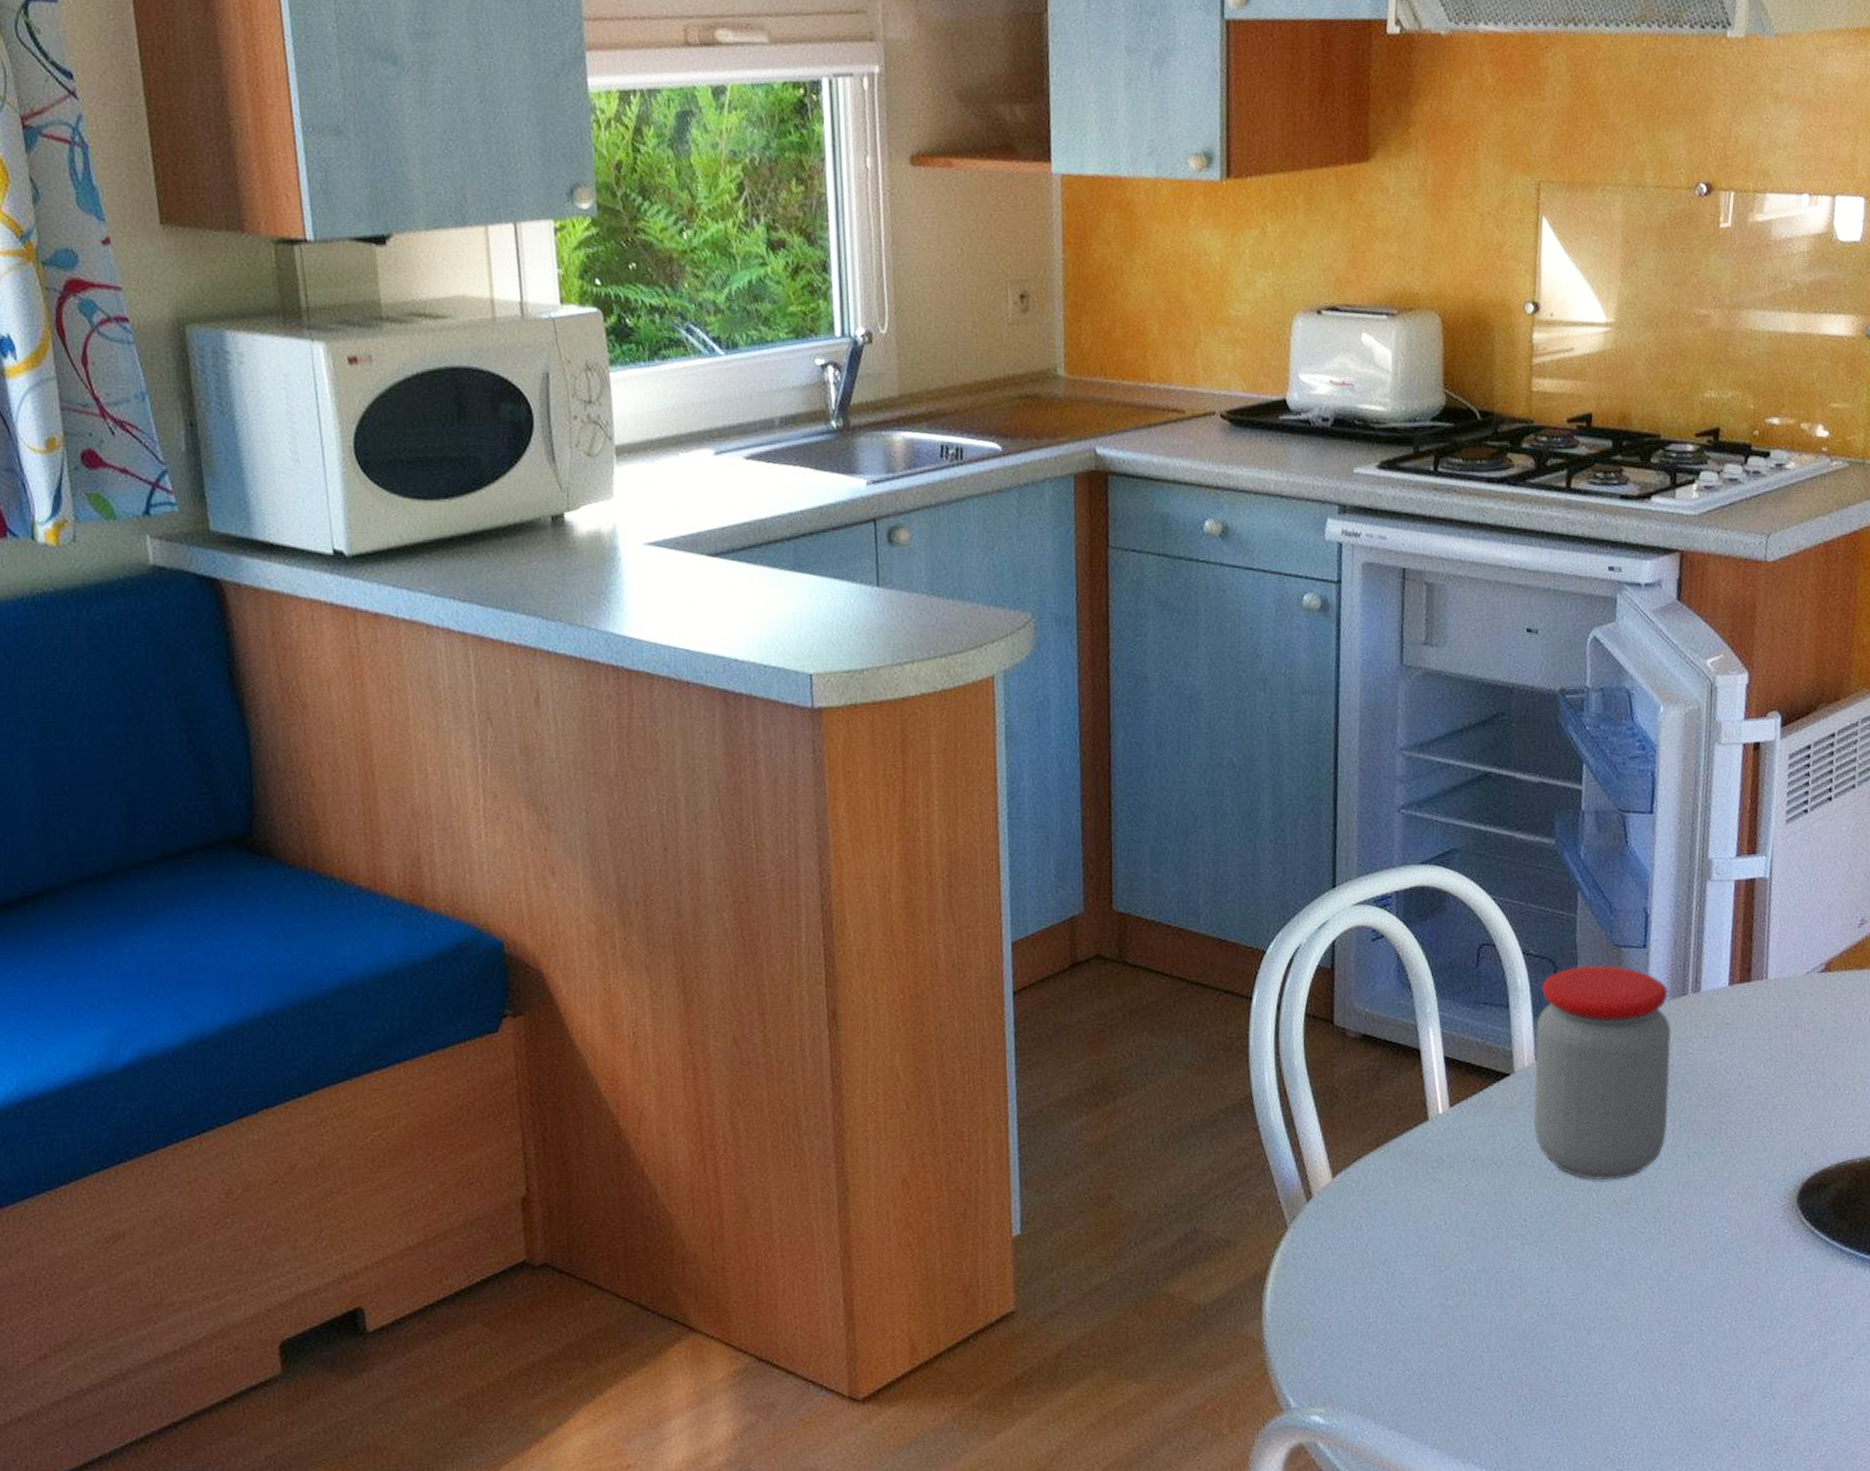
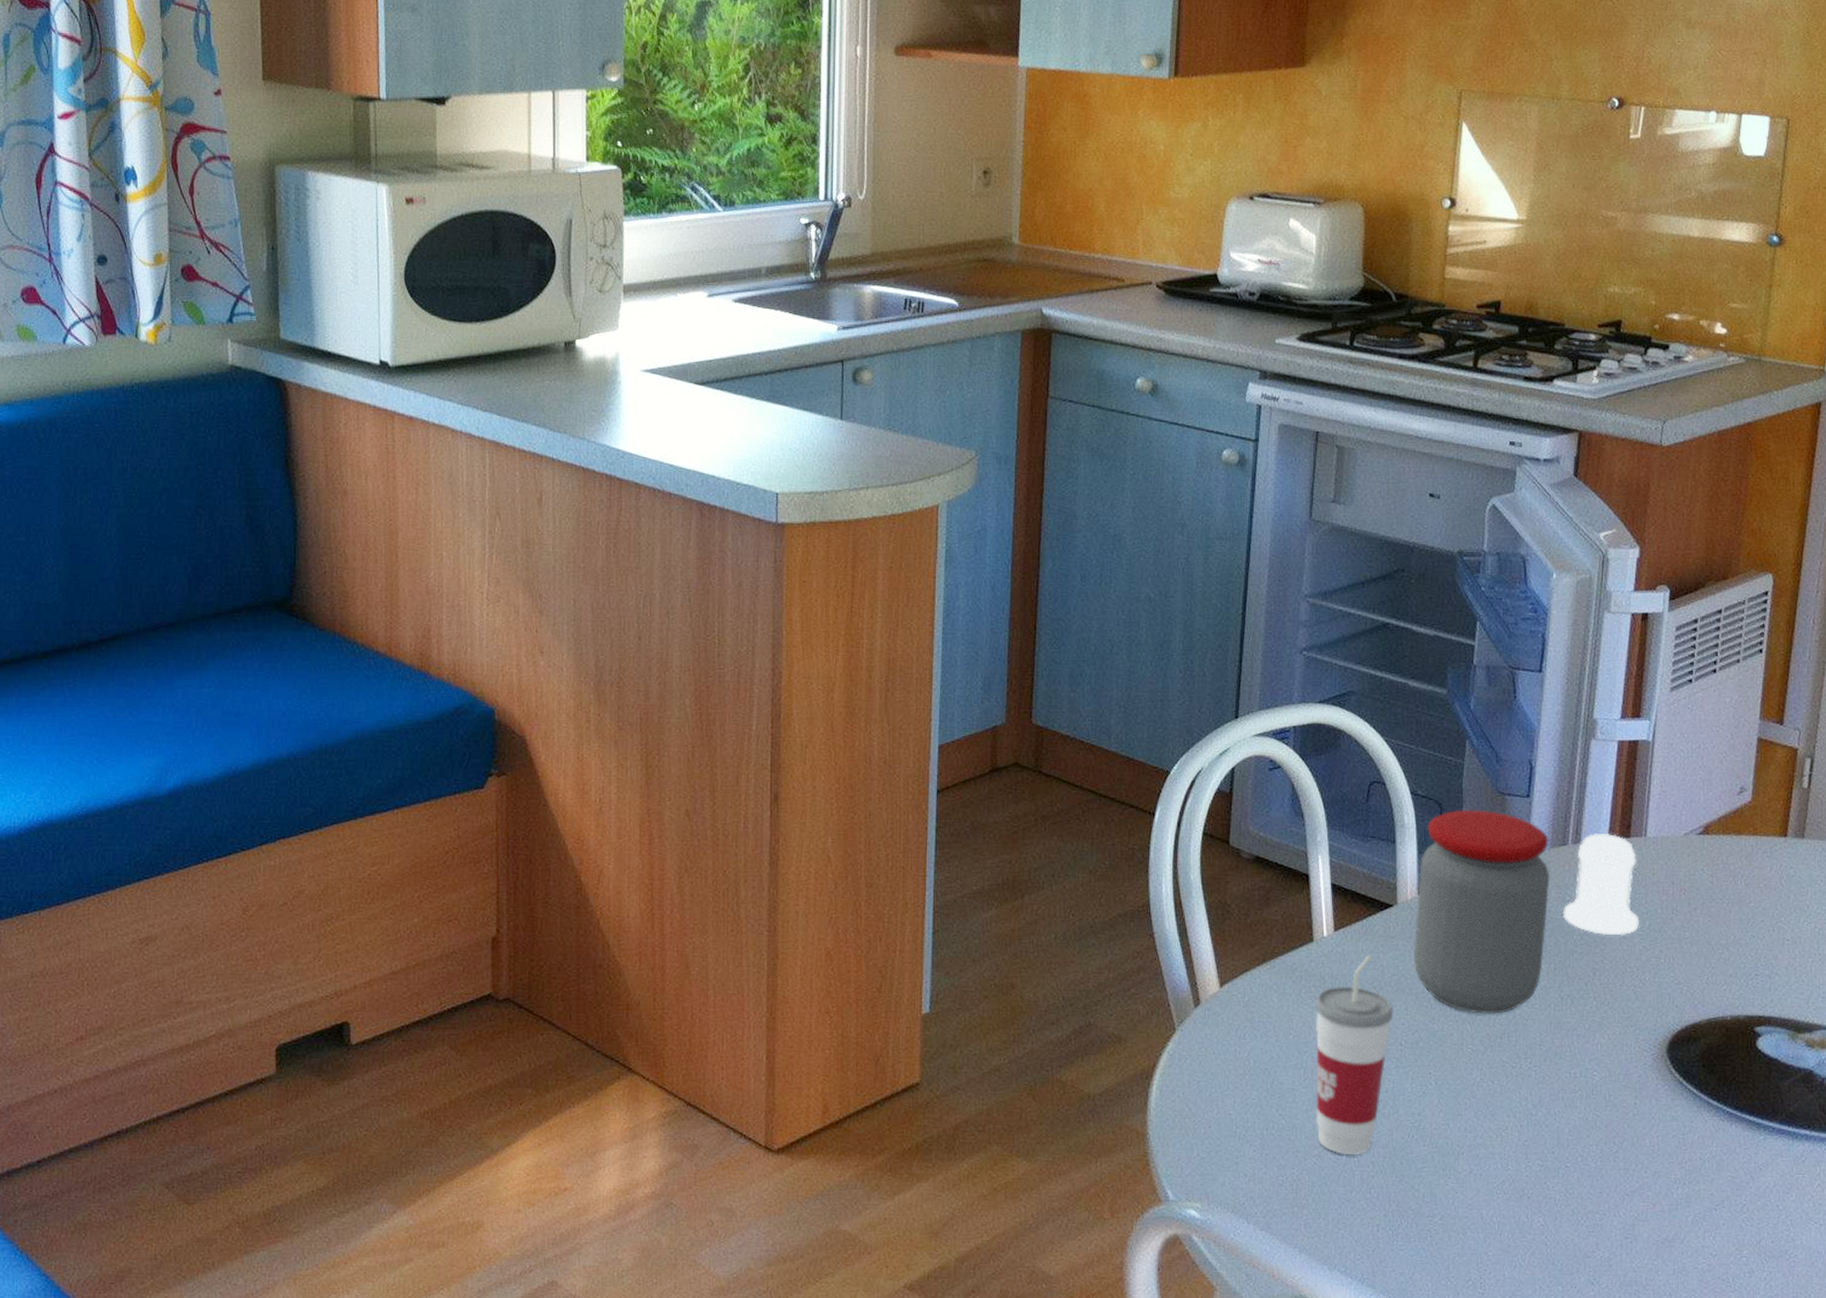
cup: none [1433,1127,1516,1342] -> present [1315,953,1394,1156]
salt shaker: none [1686,979,1765,1086] -> present [1564,834,1640,936]

